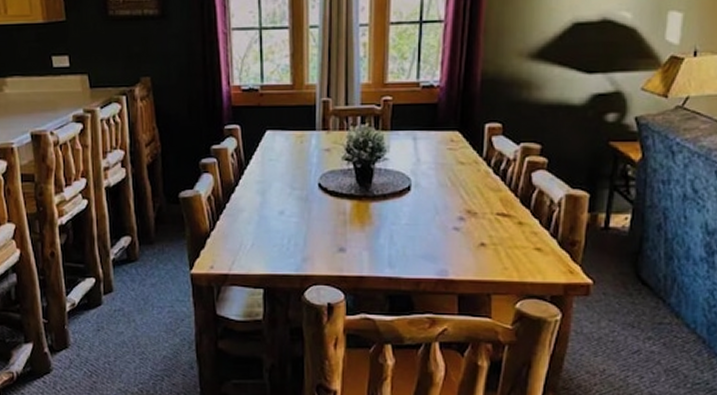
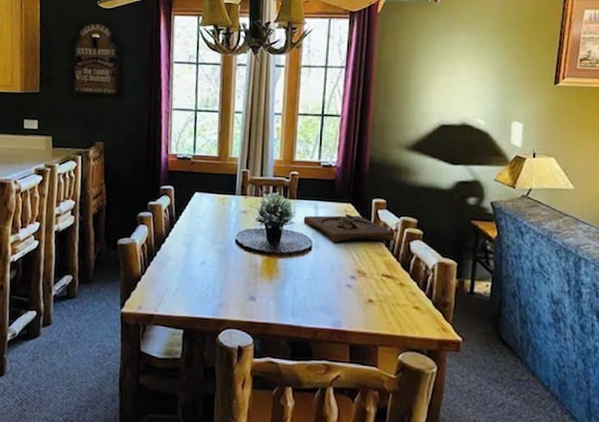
wooden tray: none [400,143,513,180] -> present [303,213,395,243]

